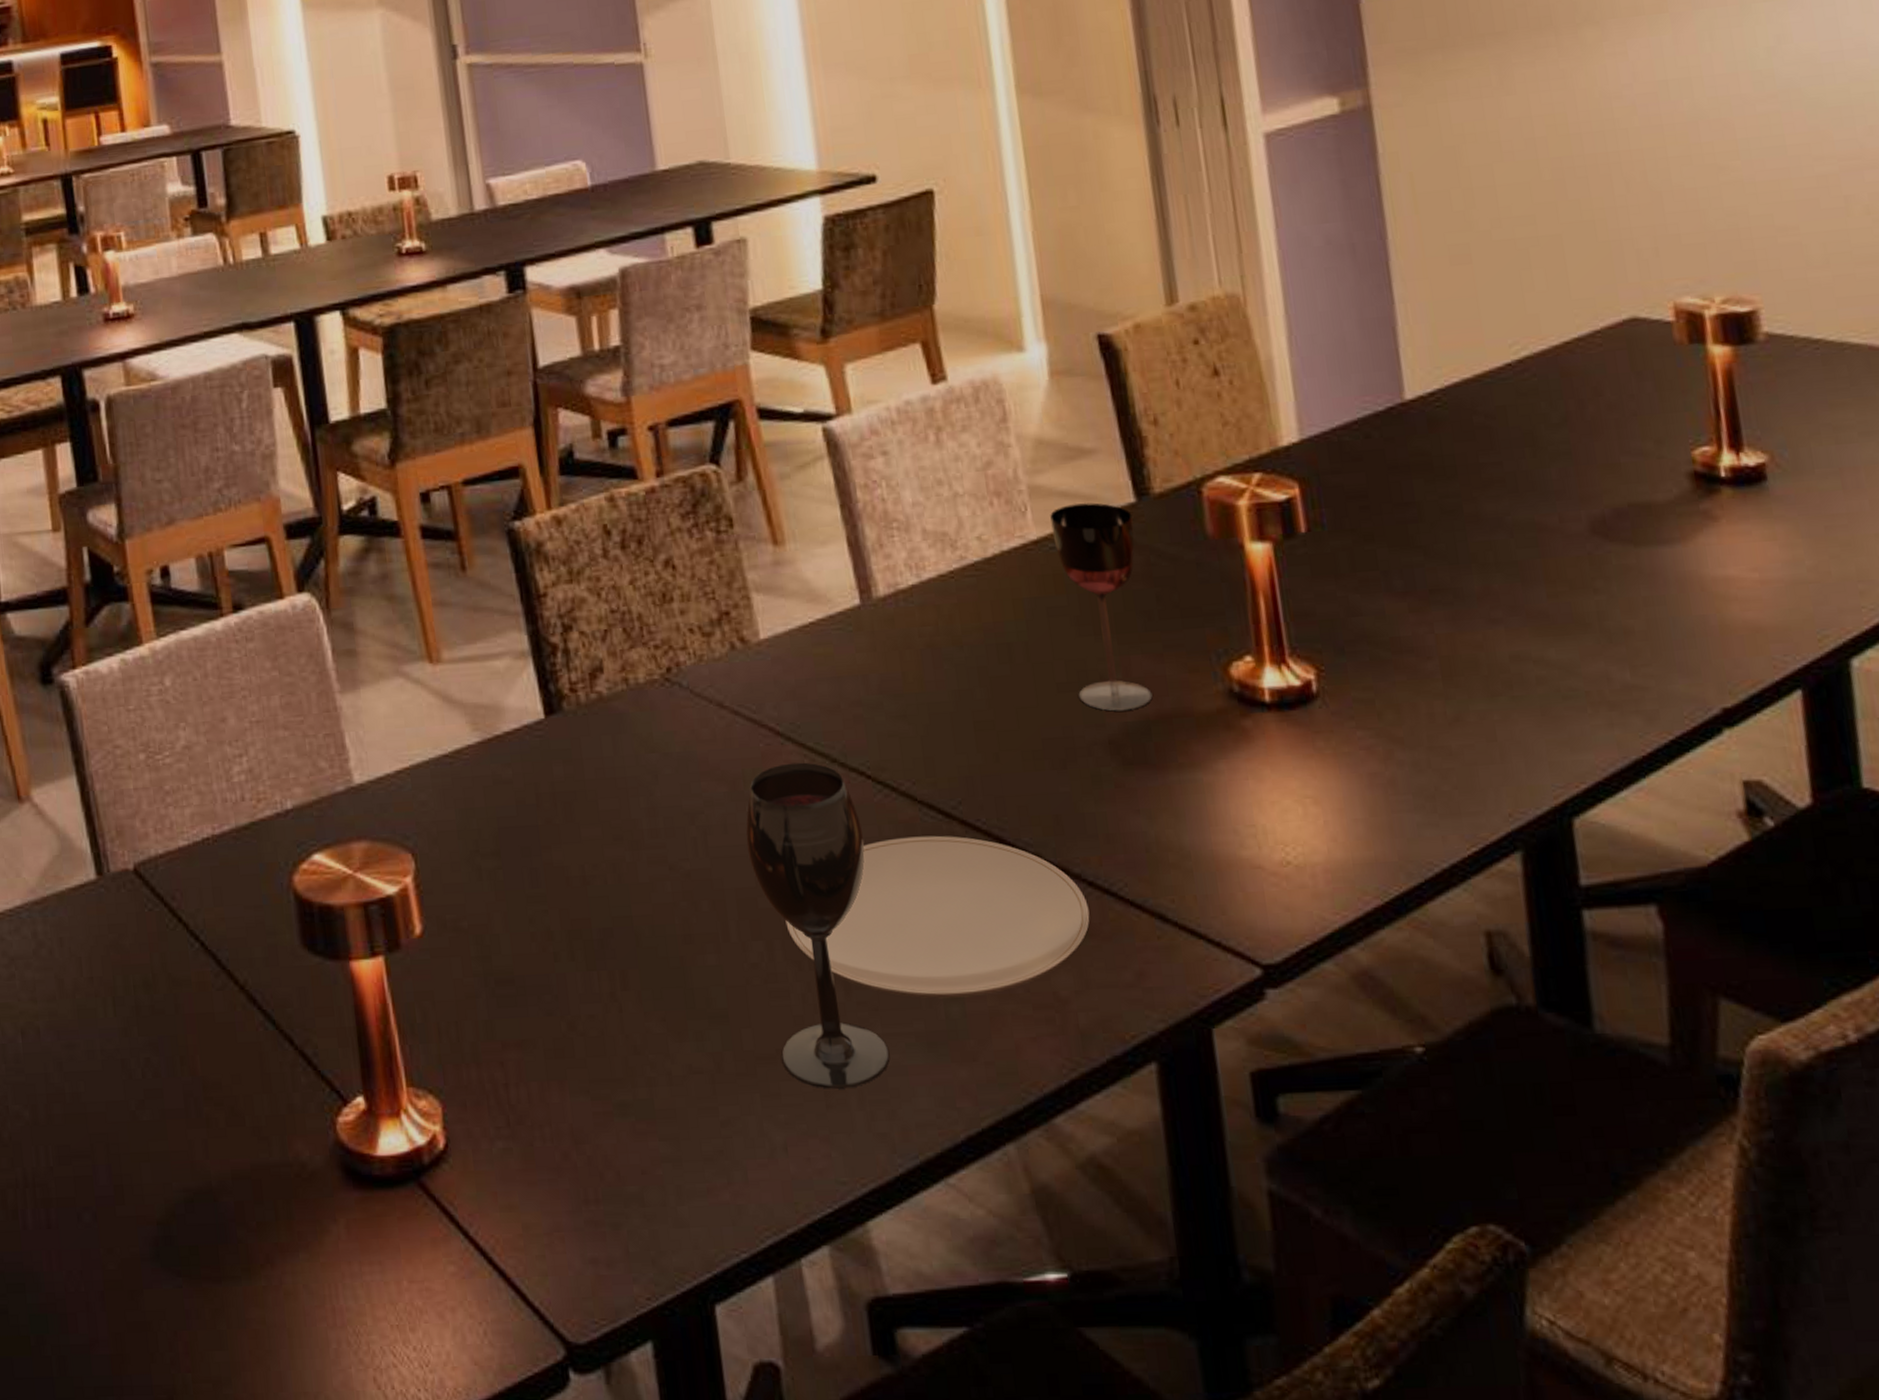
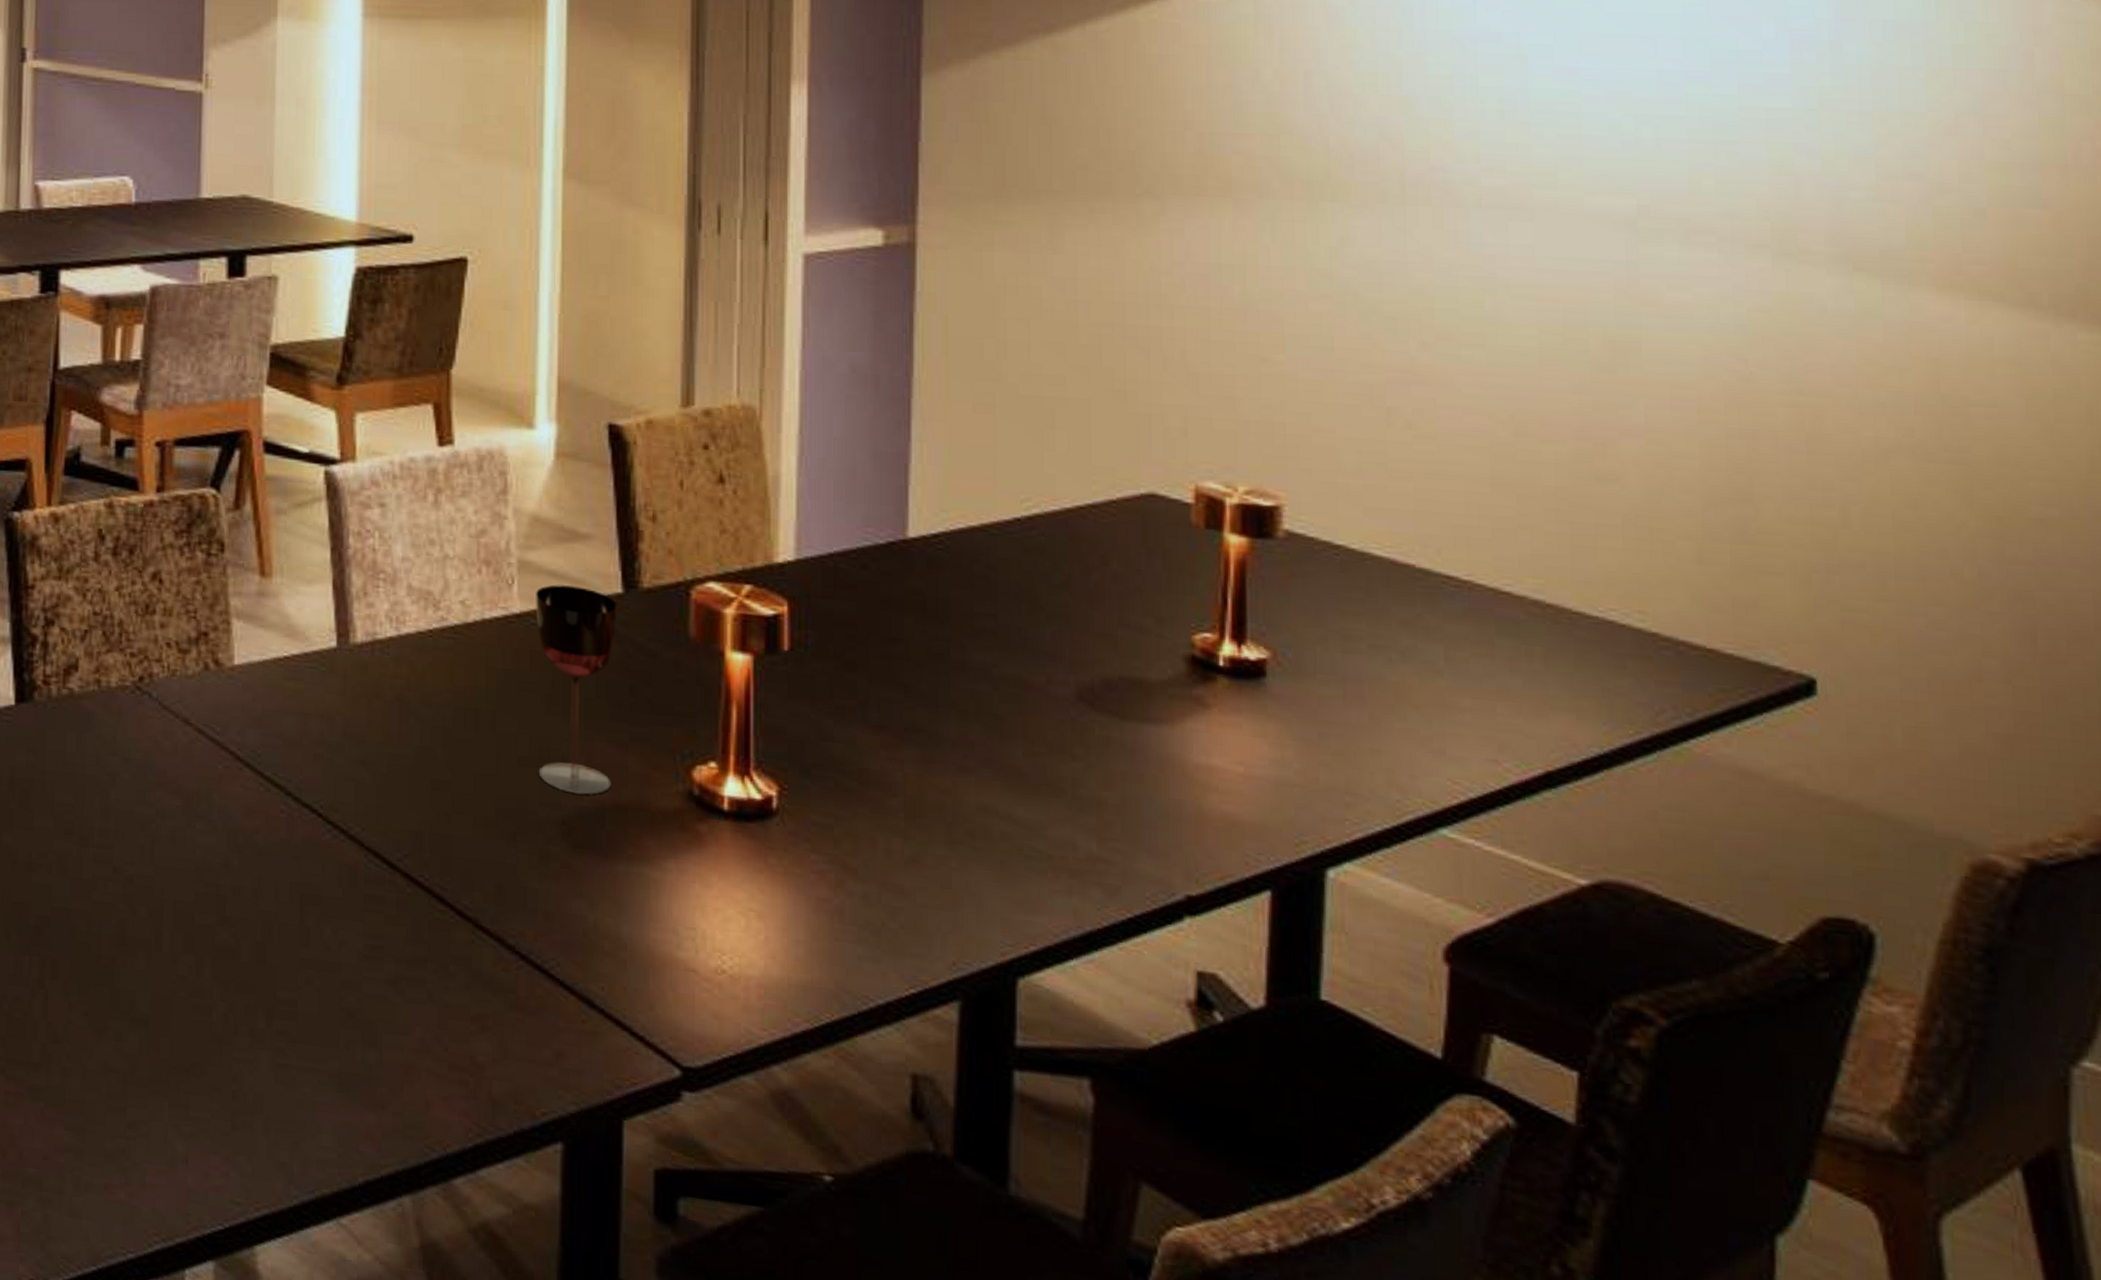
wine glass: present [746,762,890,1089] -> none [192,788,307,1113]
plate: present [785,835,1090,998] -> none [218,879,518,1047]

